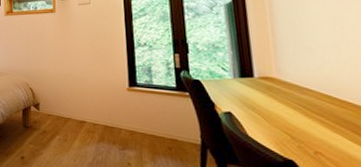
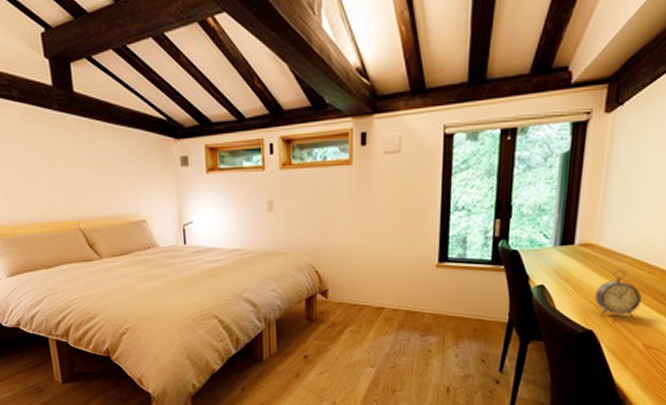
alarm clock: none [286,102,342,151] -> present [594,269,642,317]

